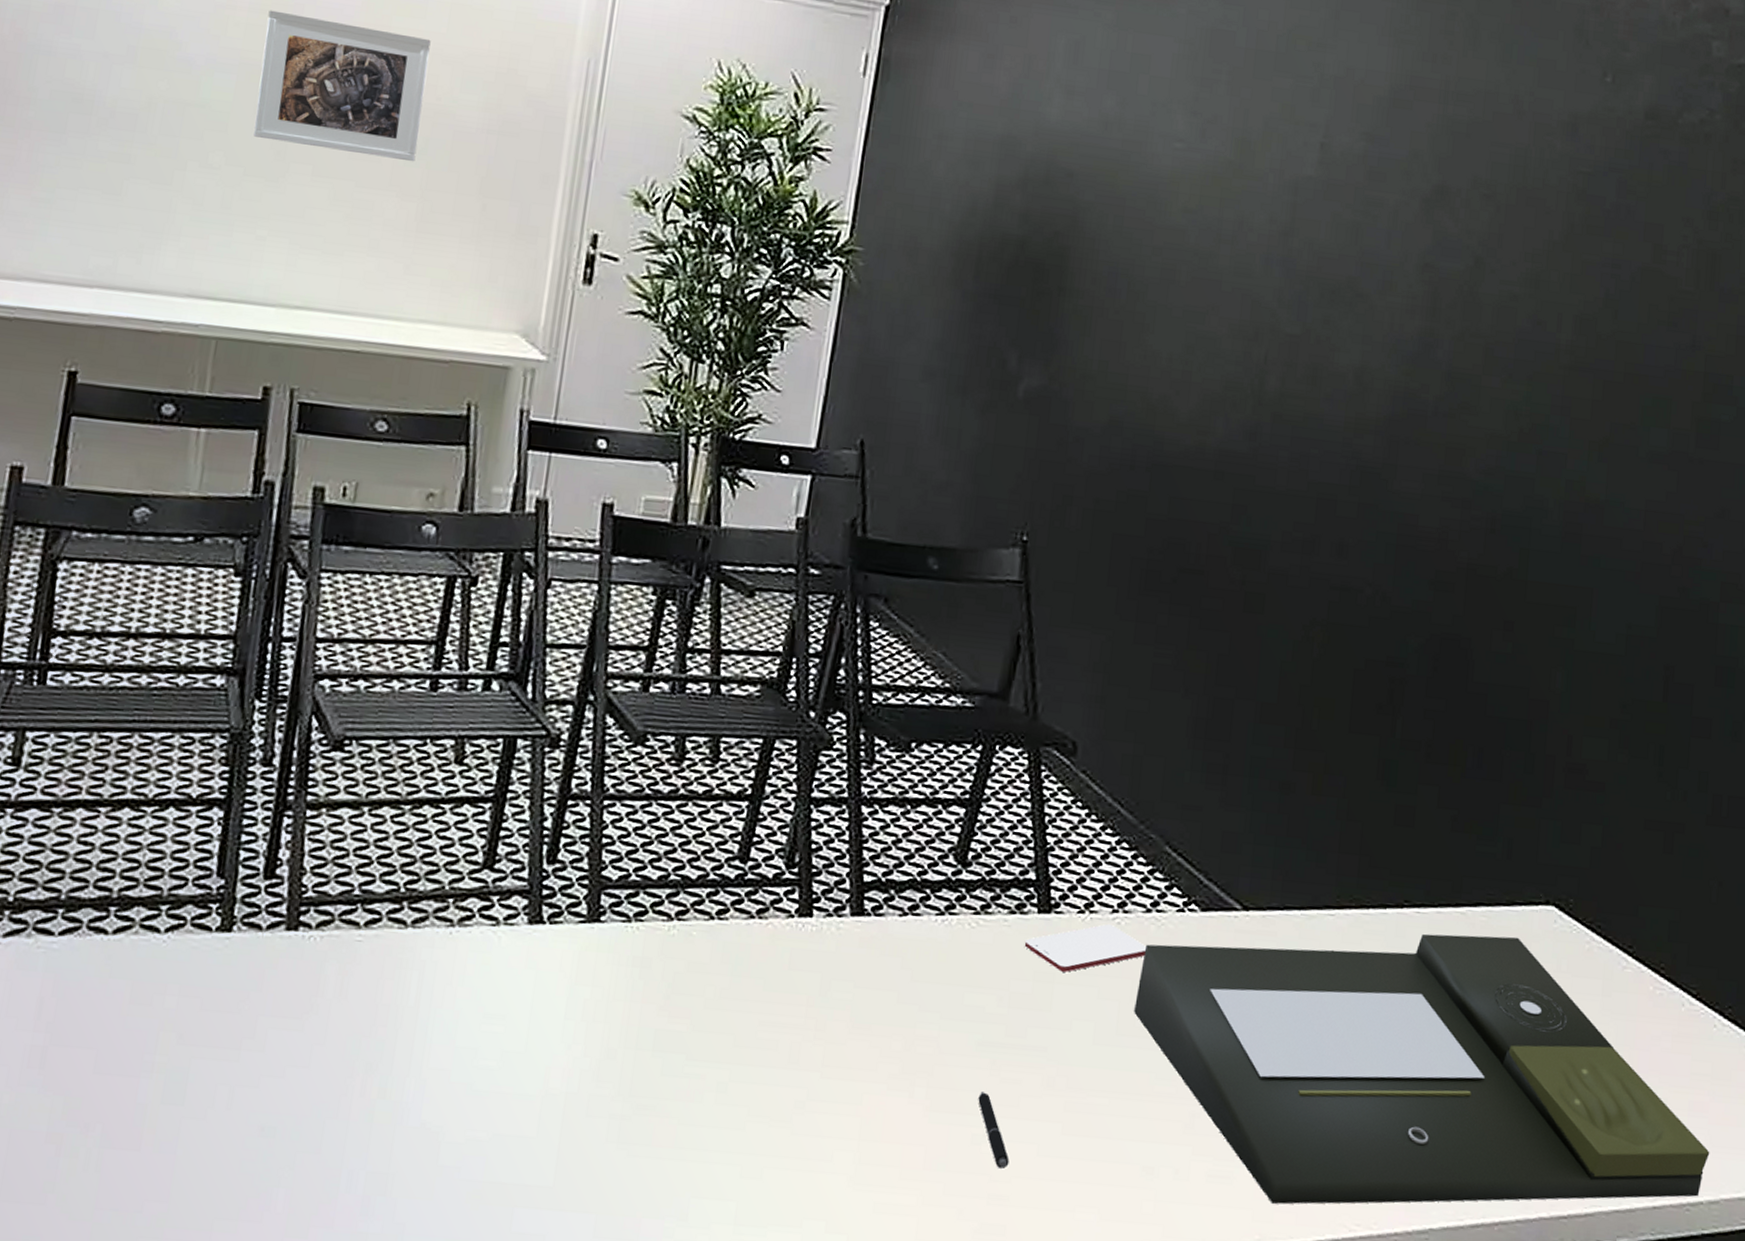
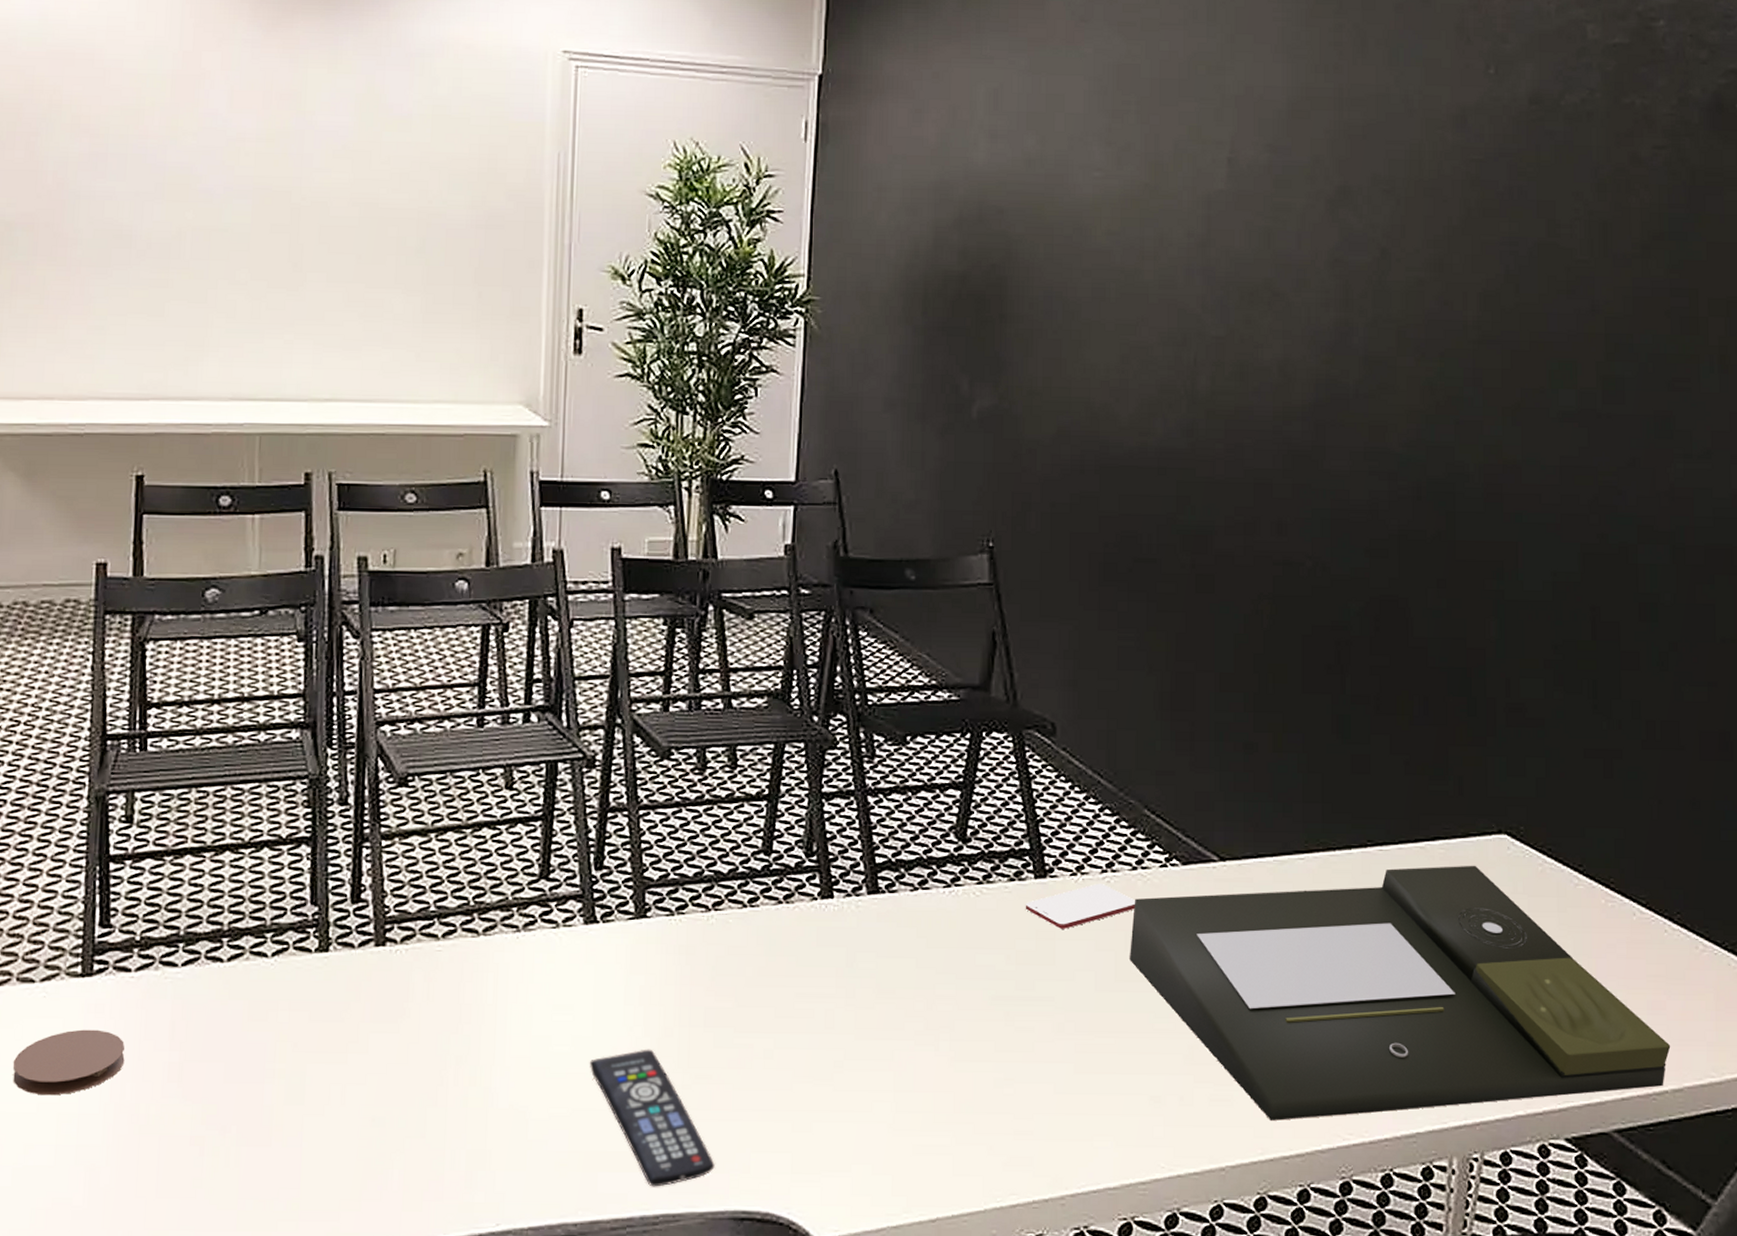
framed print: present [253,10,431,162] -> none [272,138,418,261]
remote control: none [517,1071,649,1230] -> present [589,1049,715,1187]
pen: present [978,1092,1010,1169] -> none [997,1041,1030,1107]

